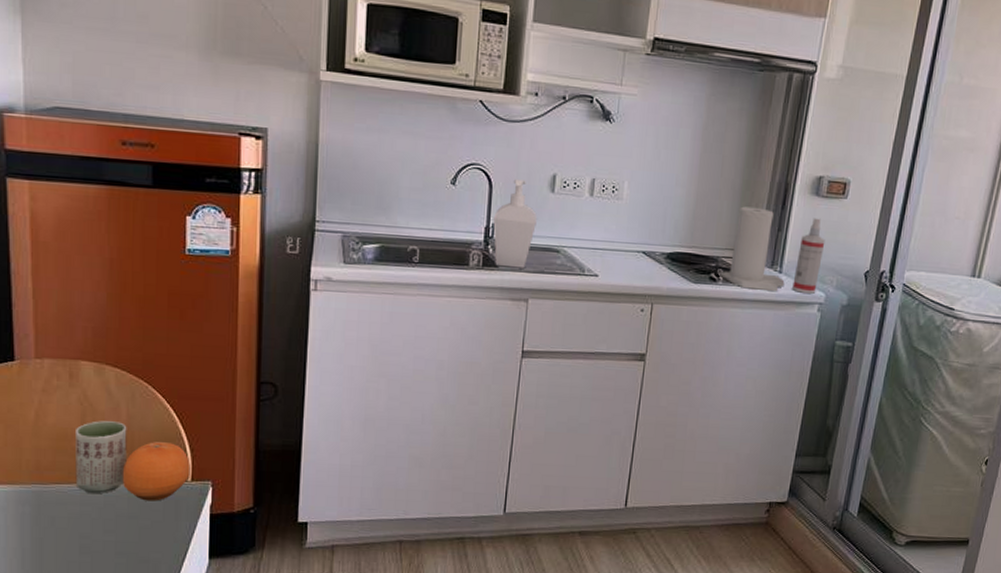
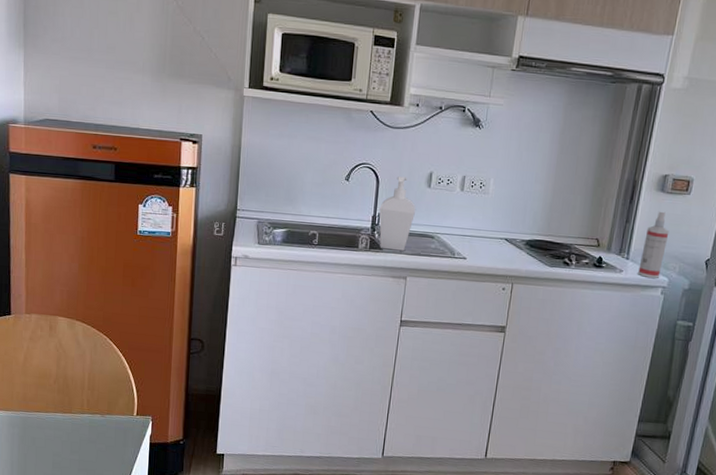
cup: present [74,421,127,494] -> none [51,364,90,422]
fruit: present [122,441,190,501] -> none [85,382,136,430]
paper towel: present [720,206,785,292] -> none [573,200,631,276]

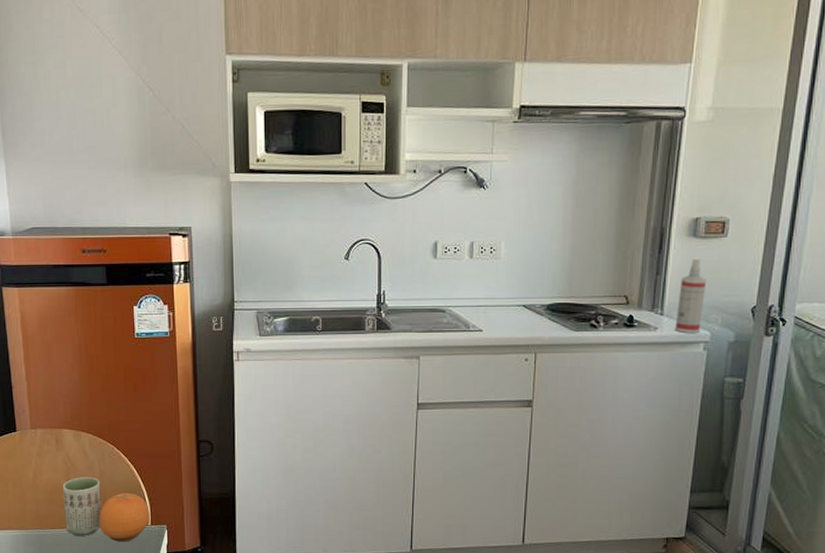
cup: none [51,364,90,422] -> present [62,477,102,537]
fruit: none [85,382,136,430] -> present [99,492,150,542]
soap bottle: present [379,176,416,251] -> none [384,249,424,329]

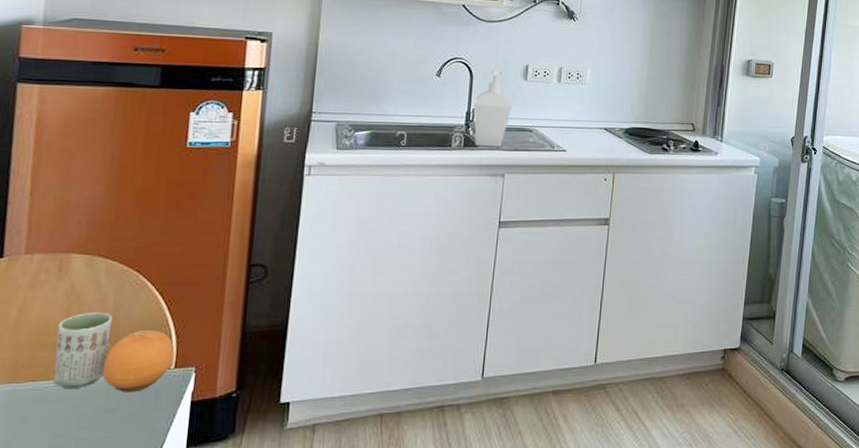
soap bottle: none [384,249,424,329] -> present [473,70,513,147]
spray bottle: present [675,258,707,334] -> none [732,94,757,159]

